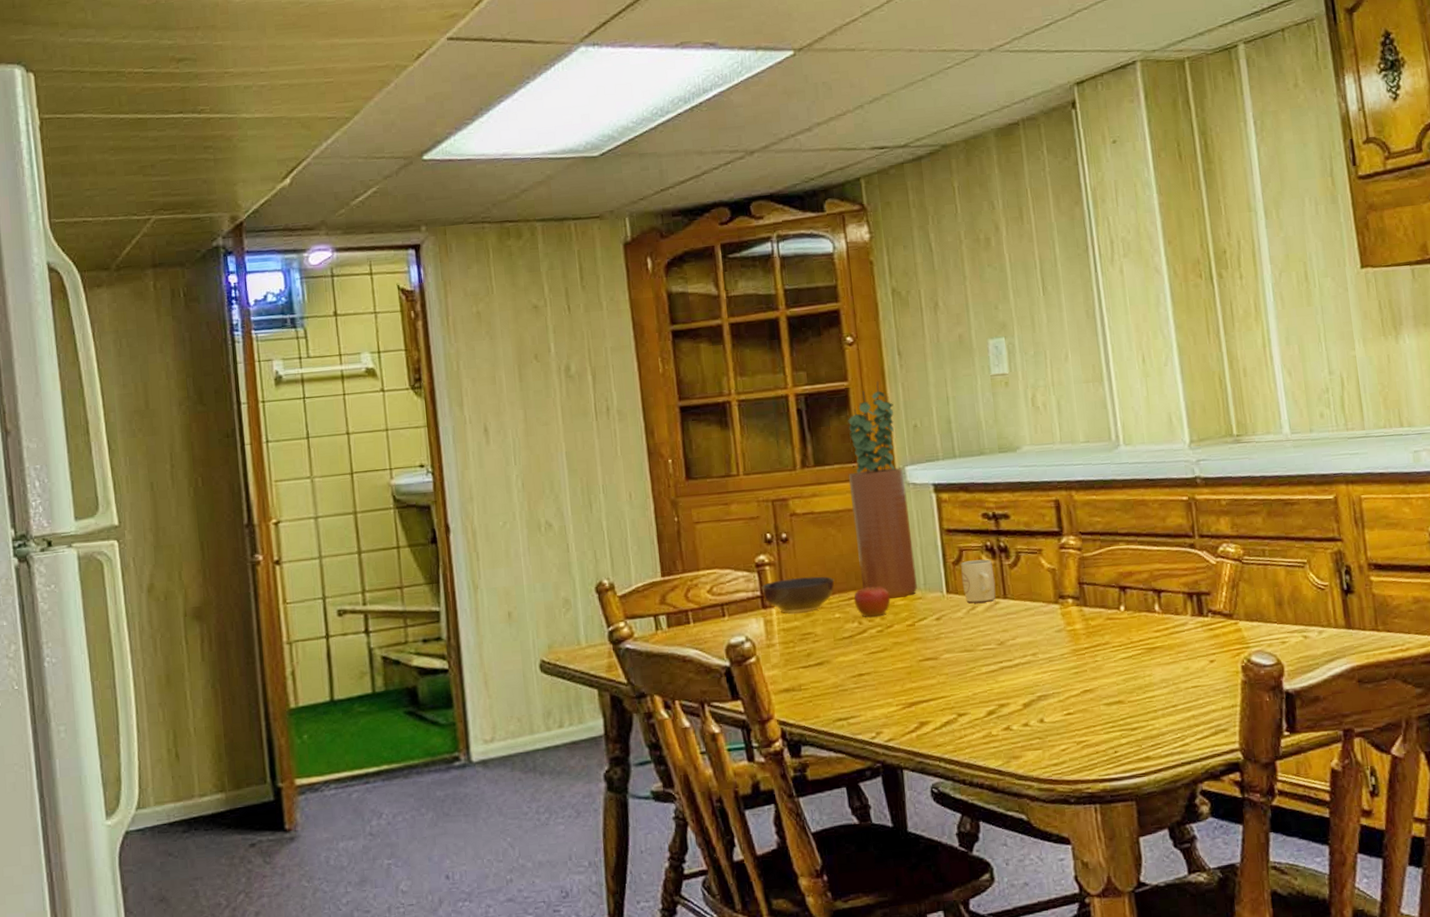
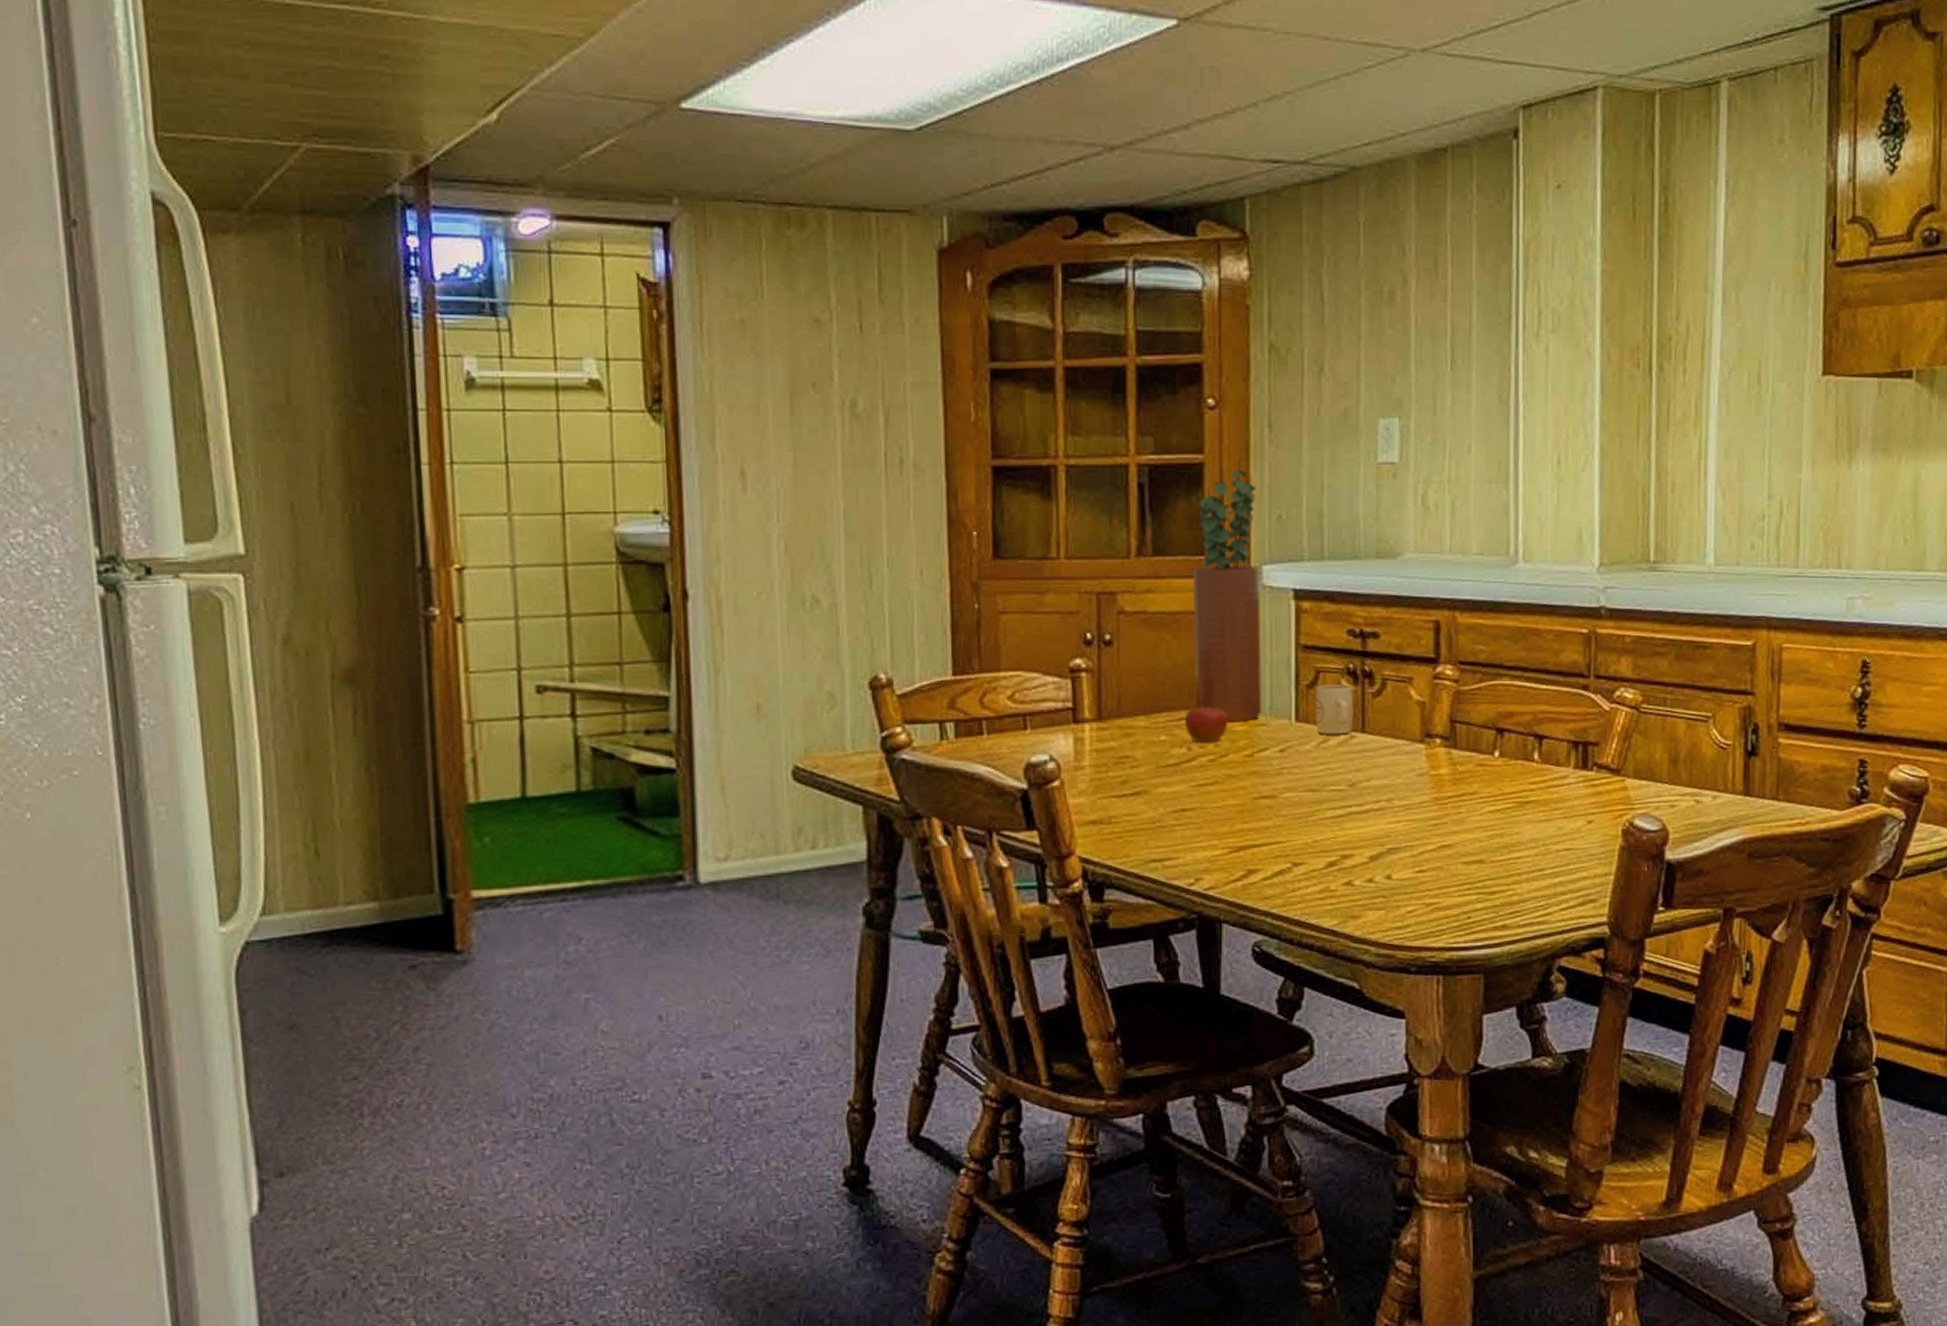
bowl: present [761,576,835,614] -> none [1074,688,1163,732]

